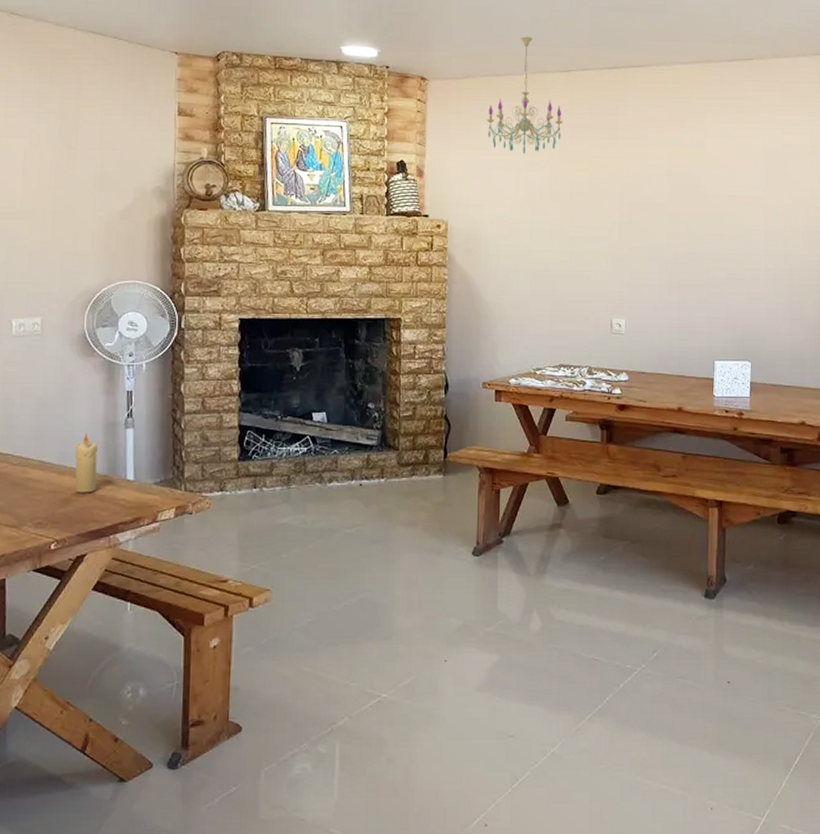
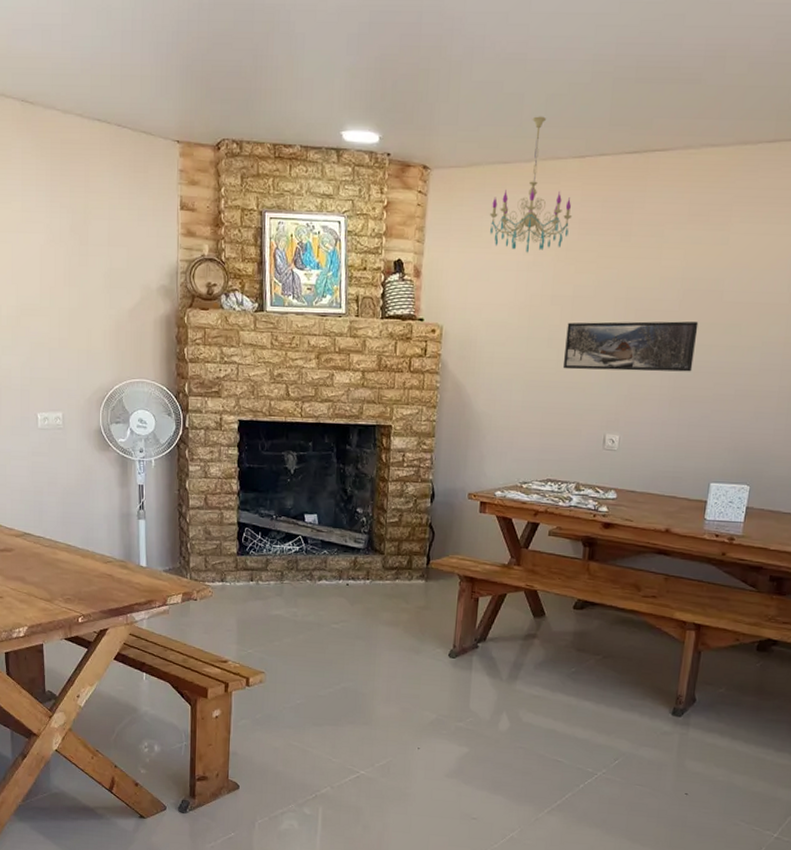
candle: present [75,433,98,493] -> none [96,521,115,576]
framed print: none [566,213,687,259] -> present [562,321,699,372]

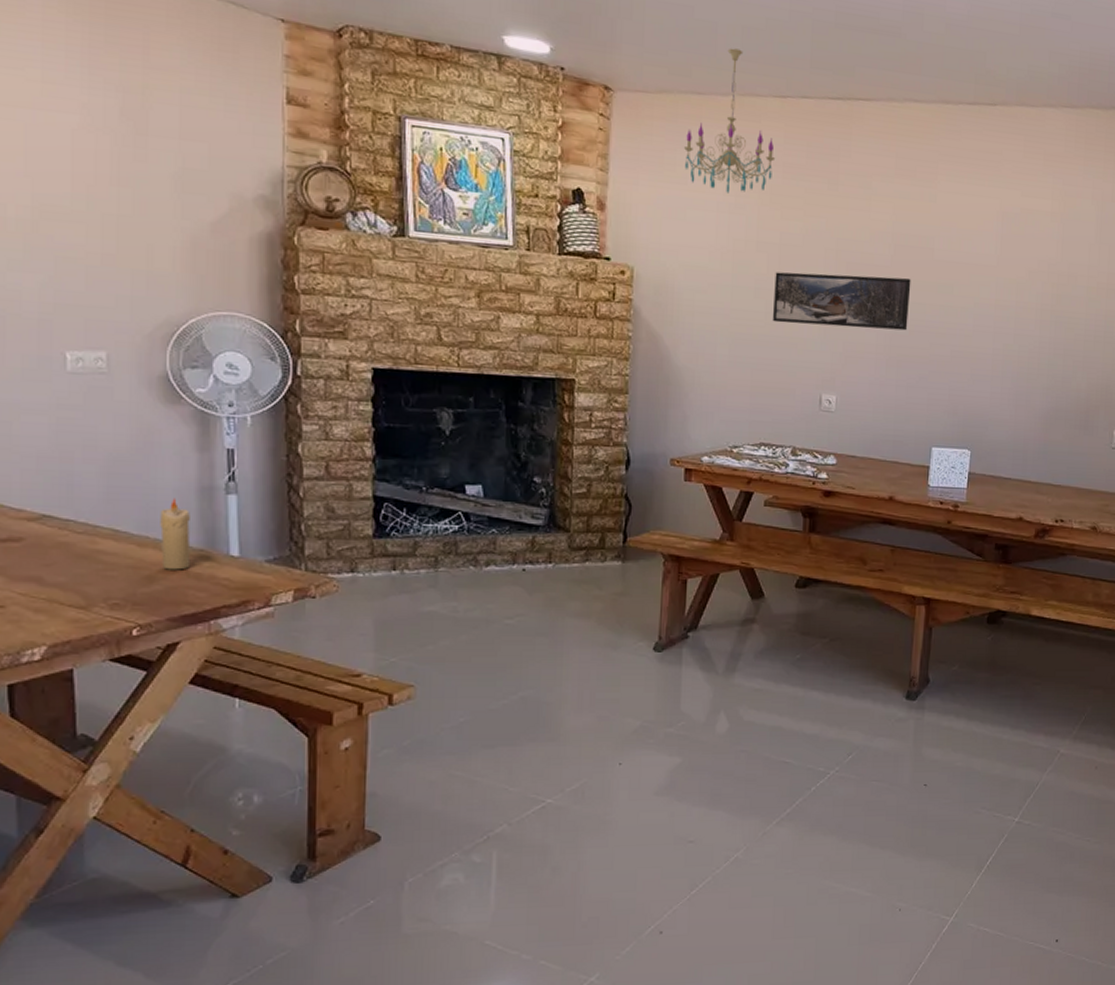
candle: none [96,521,115,576] -> present [160,498,191,570]

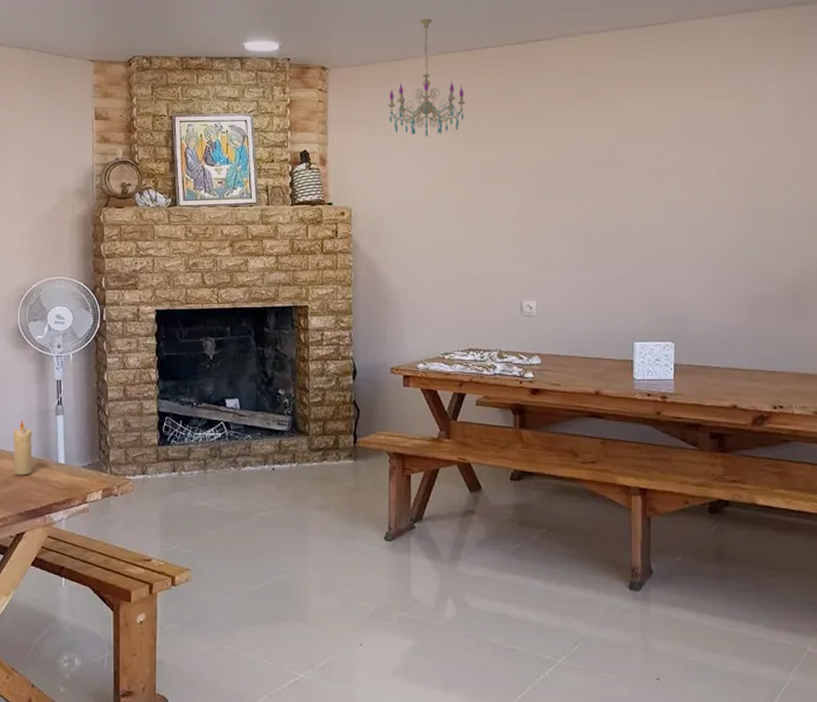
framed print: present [772,272,911,331] -> none [472,189,600,241]

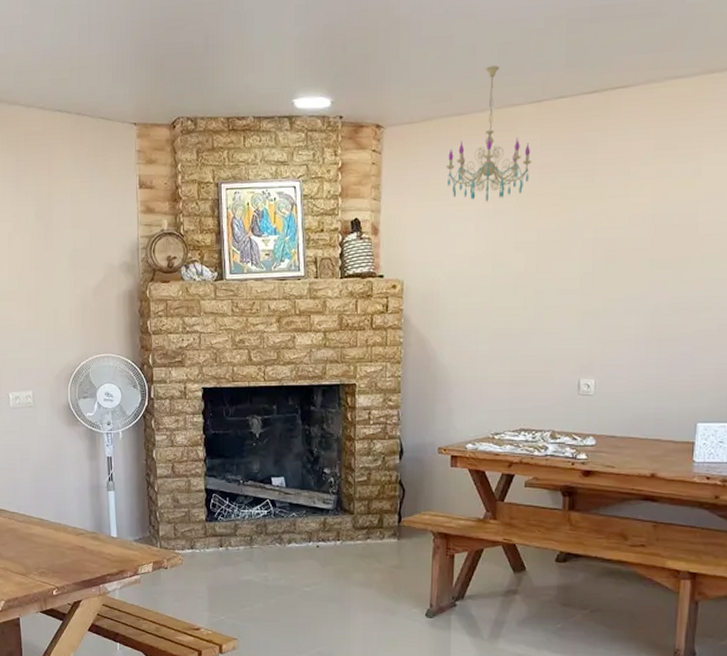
candle: present [13,419,33,475] -> none [67,494,87,548]

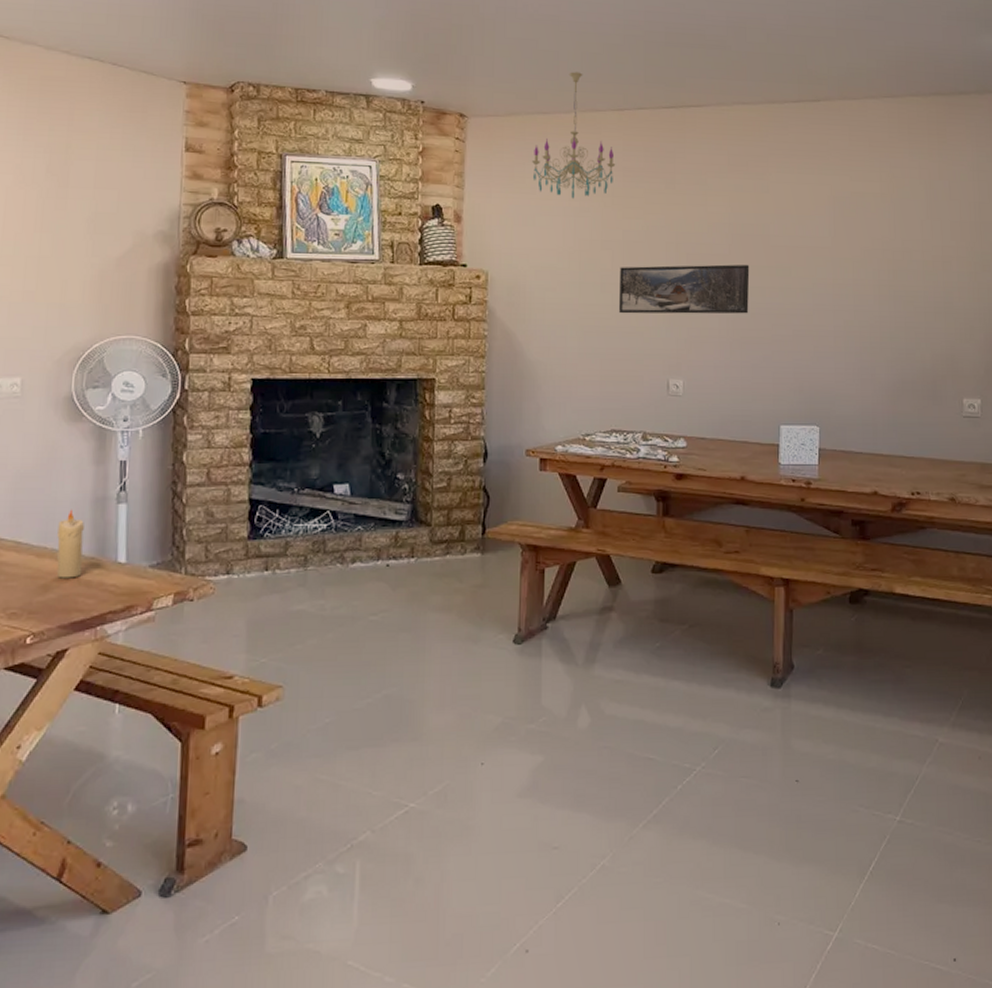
candle: none [67,494,87,548] -> present [56,509,84,578]
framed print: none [530,258,673,316] -> present [618,264,750,314]

